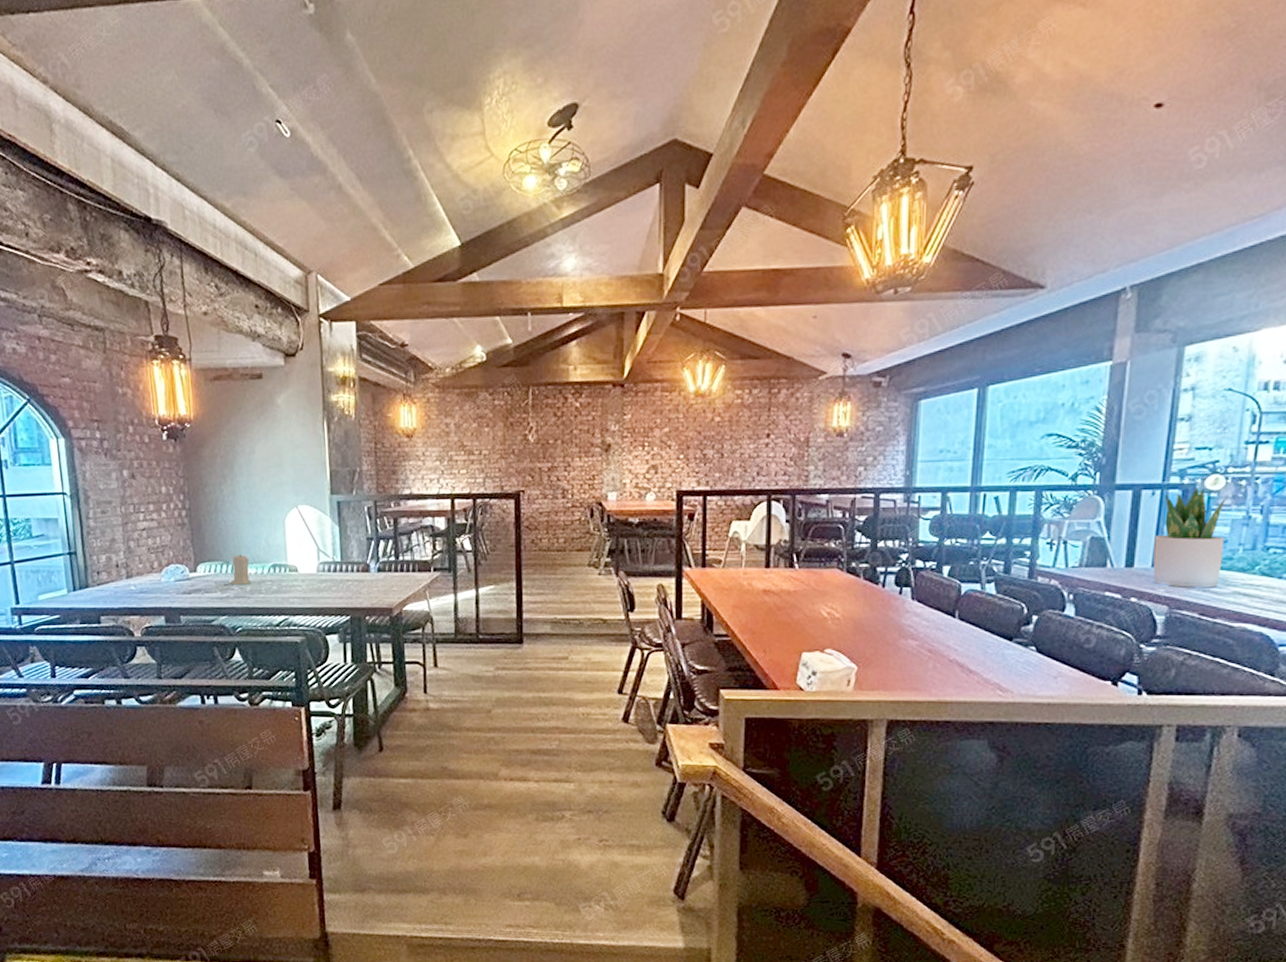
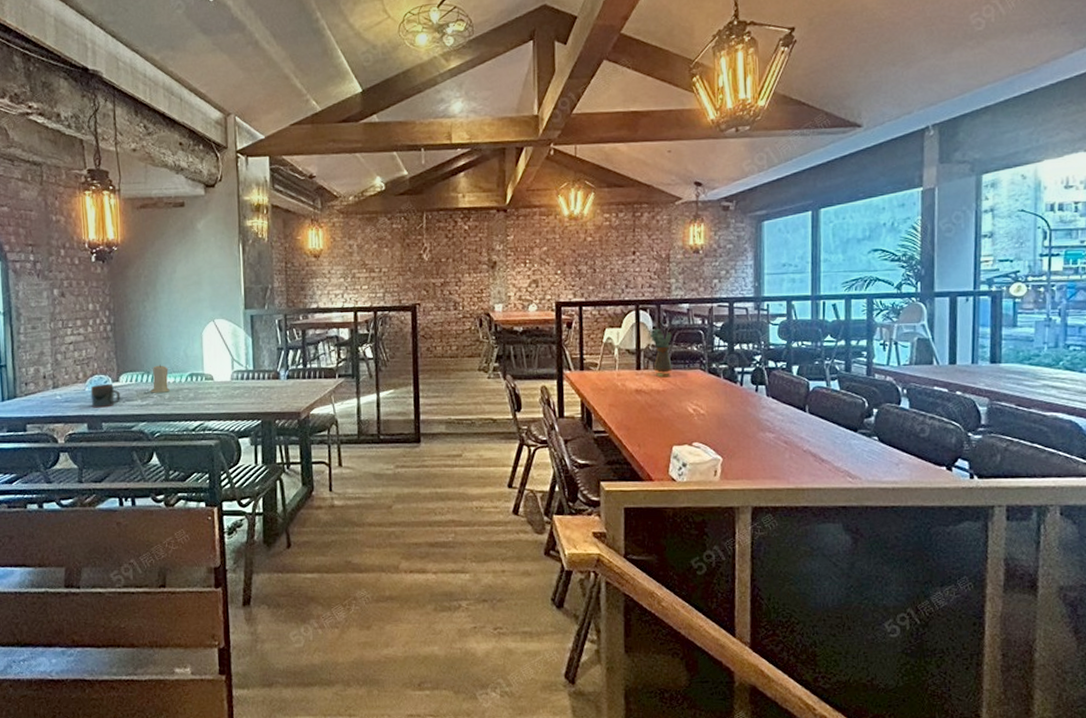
mug: none [166,575,199,600] -> present [90,384,120,408]
vase: none [781,519,807,578] -> present [649,326,673,379]
planter: present [1153,487,1228,589] -> none [972,294,1031,382]

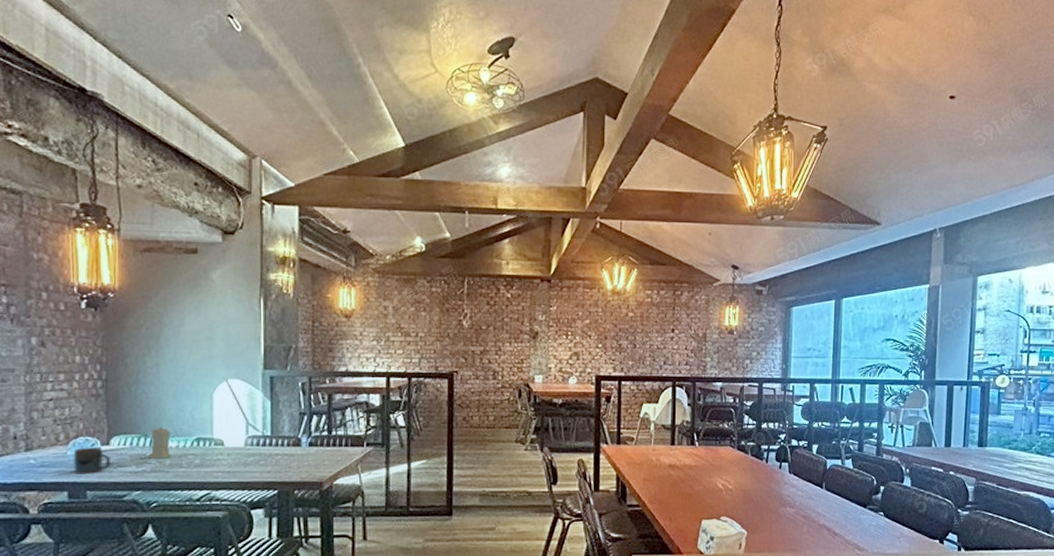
vase: present [649,326,673,379] -> none [684,402,705,455]

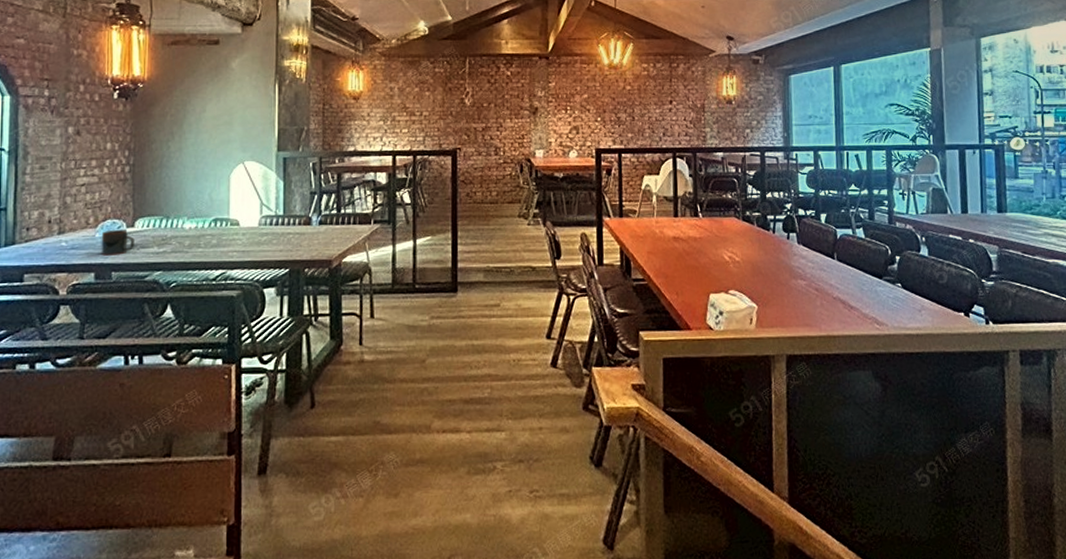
candle: present [148,427,171,459] -> none [169,209,190,240]

